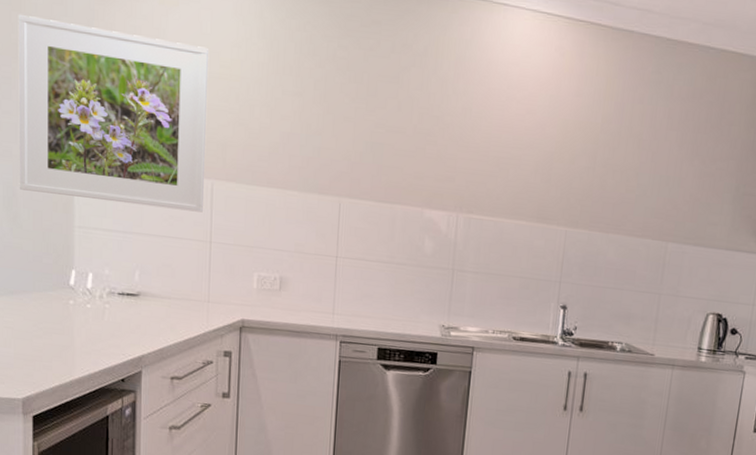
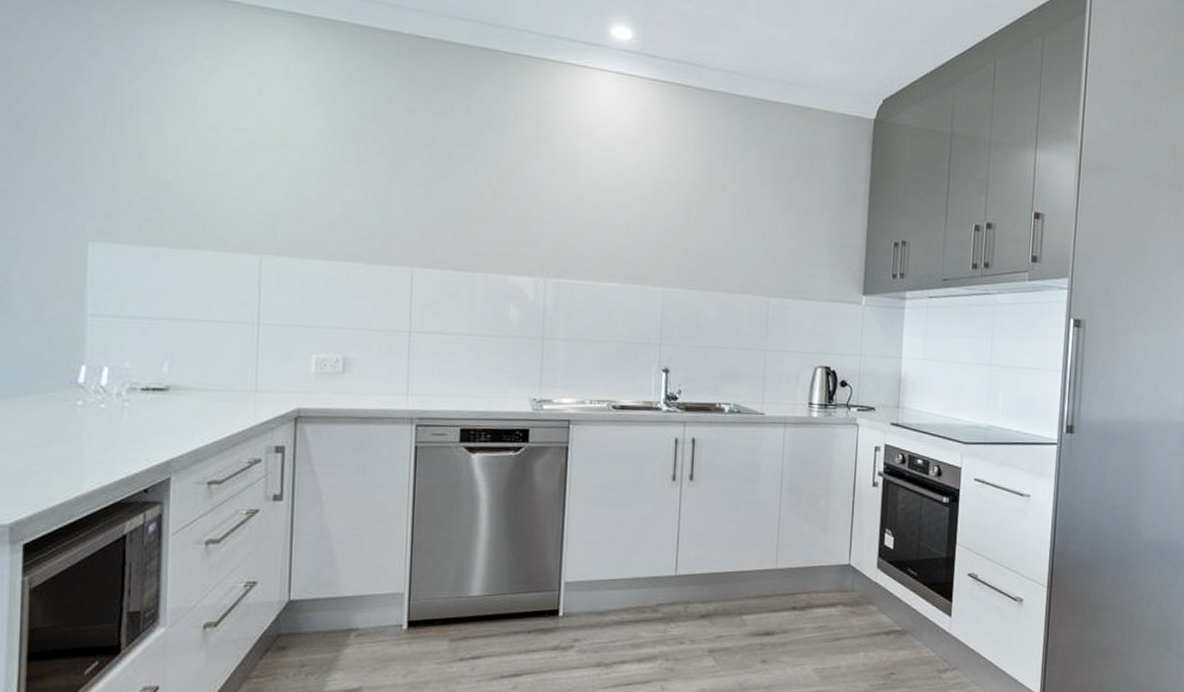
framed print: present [18,15,209,213] -> none [14,82,257,292]

